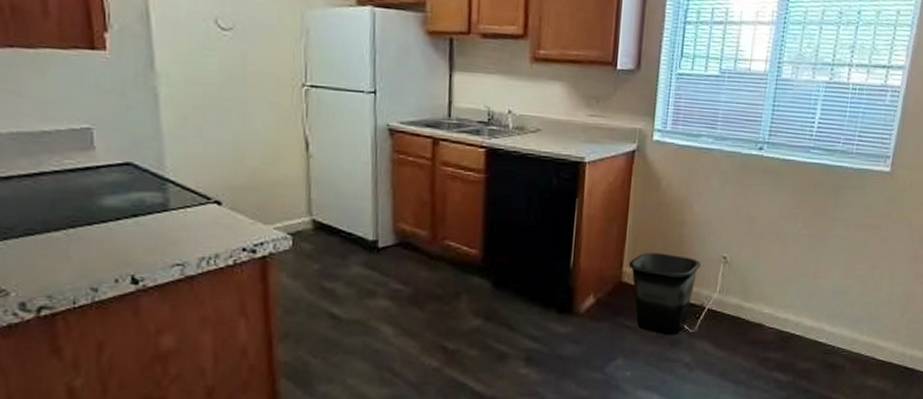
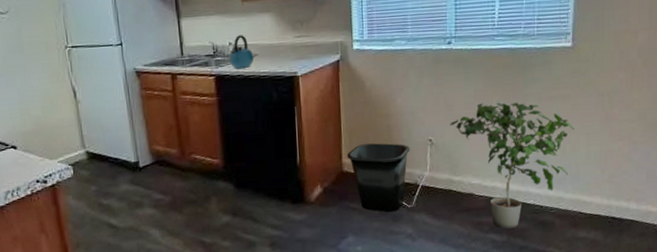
kettle: none [505,103,537,144] -> present [228,35,254,69]
potted plant: none [748,222,880,368] -> present [450,102,574,229]

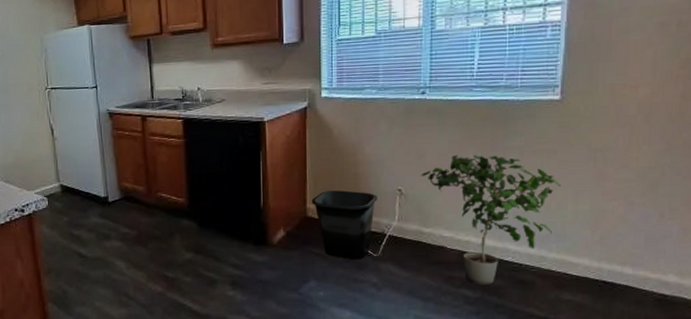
kettle: present [228,35,254,69] -> none [196,81,222,113]

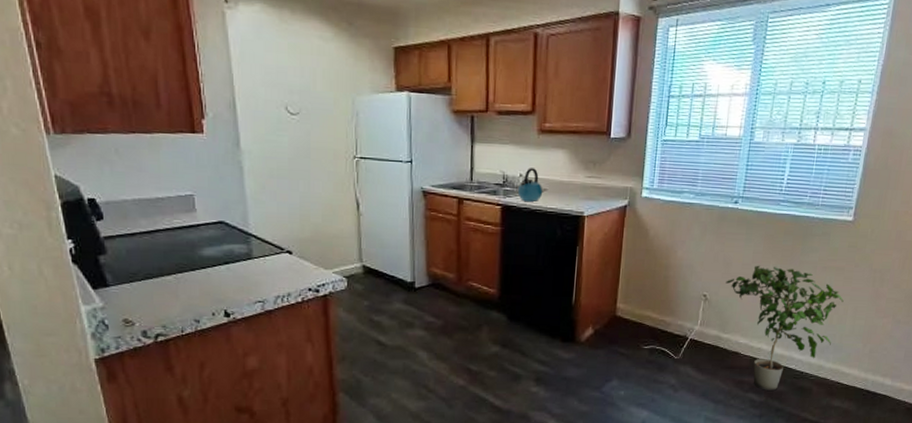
kettle: none [196,81,222,113] -> present [517,168,543,201]
waste bin: present [311,190,377,260] -> none [622,291,684,362]

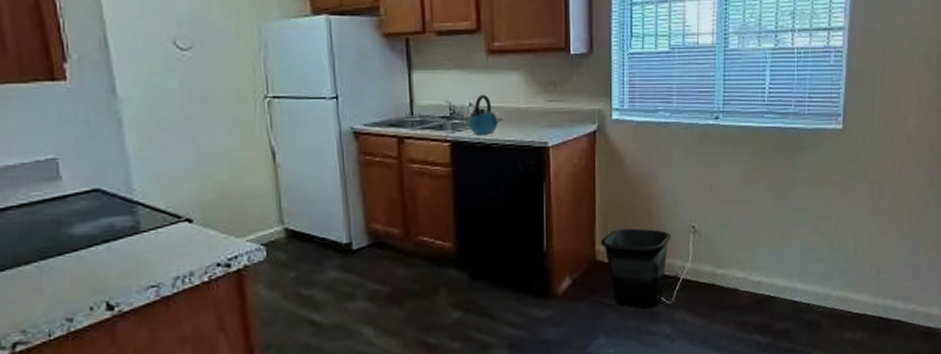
waste bin: none [622,291,684,362] -> present [601,228,671,310]
potted plant: present [725,265,844,391] -> none [715,187,843,330]

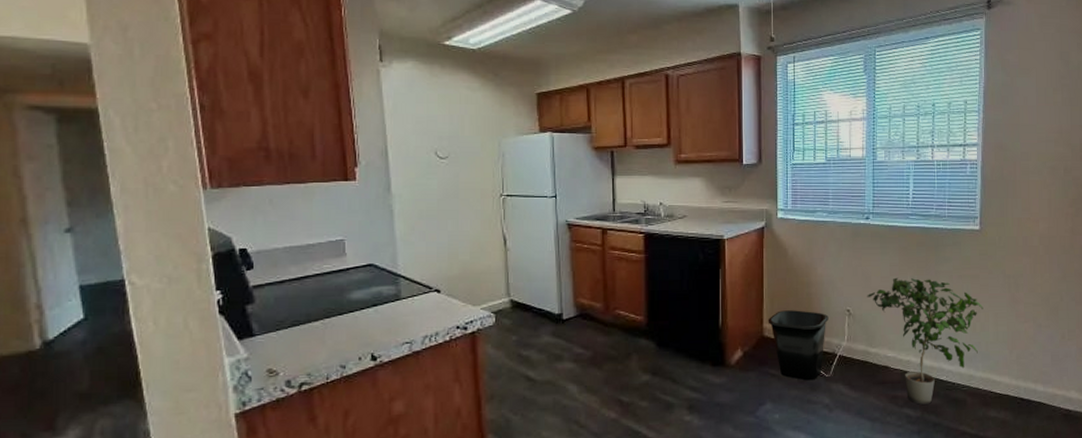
kettle: present [467,95,498,134] -> none [658,196,683,228]
potted plant: none [715,187,843,330] -> present [867,277,983,405]

